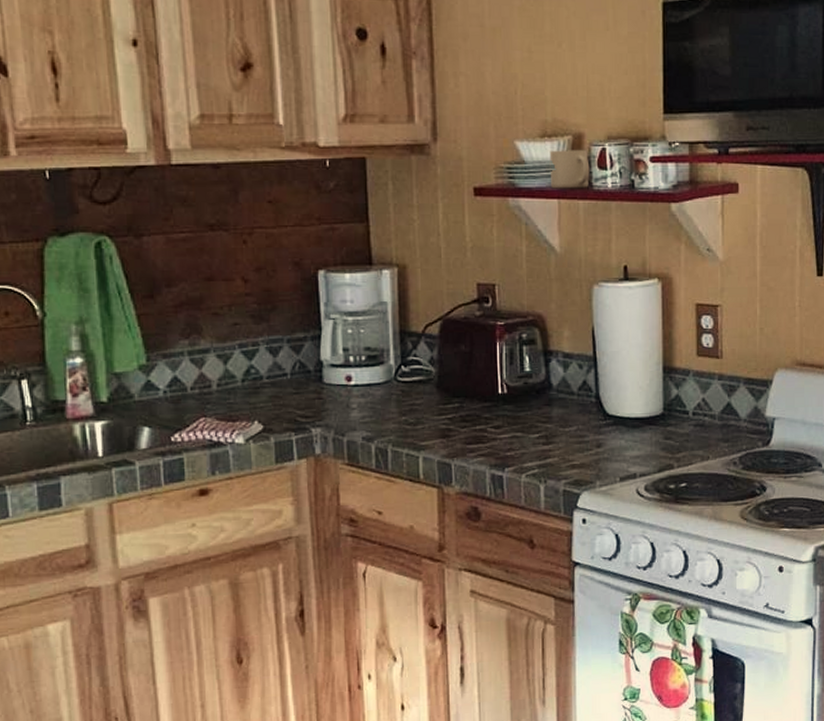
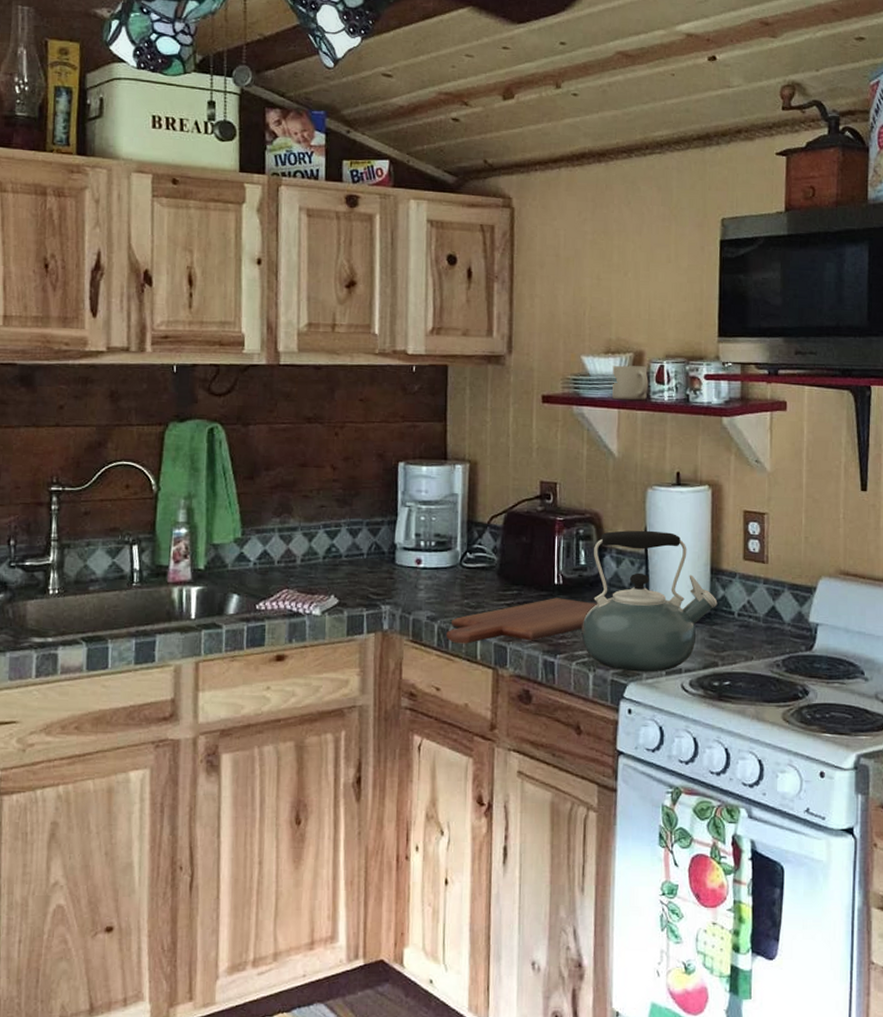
cutting board: none [385,408,545,464] -> present [446,598,597,644]
kettle: none [530,330,671,480] -> present [581,530,718,672]

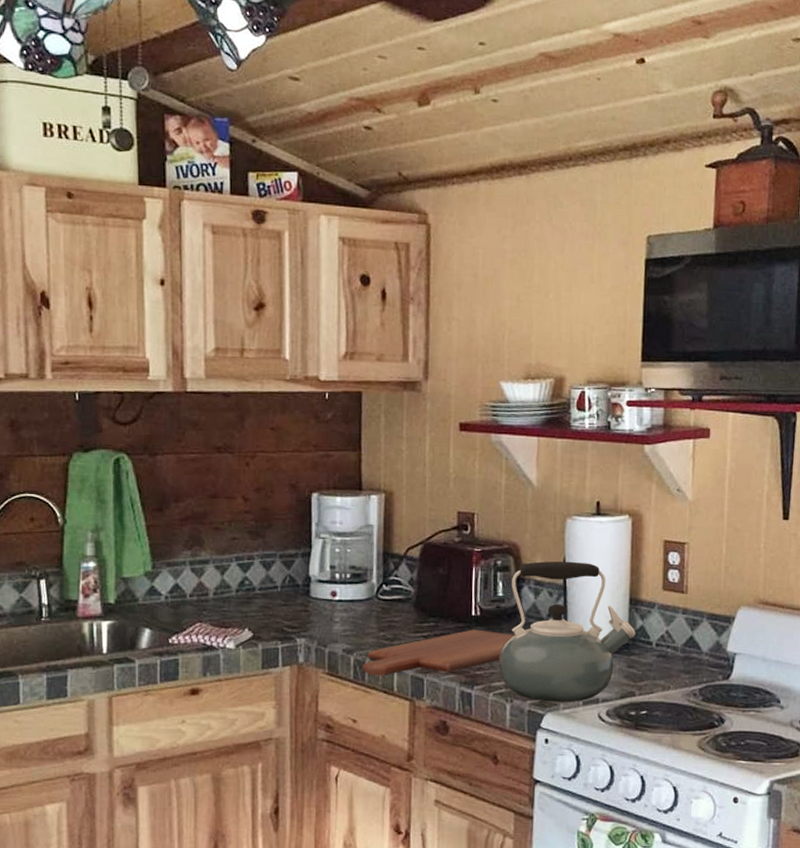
cup: present [612,365,649,401] -> none [531,391,569,429]

